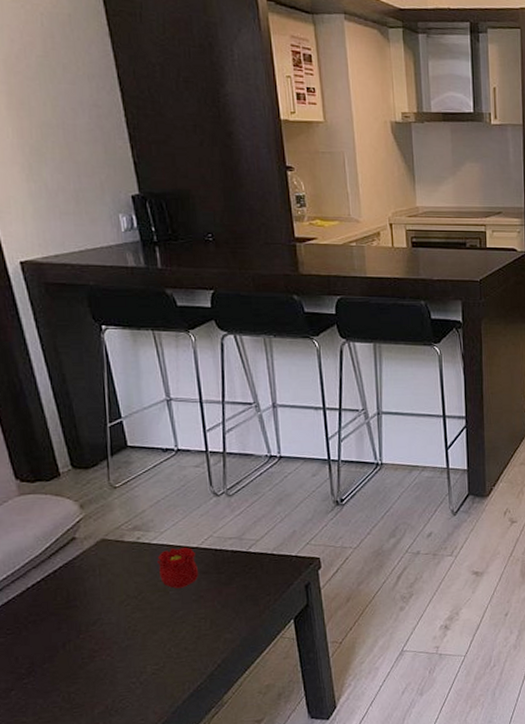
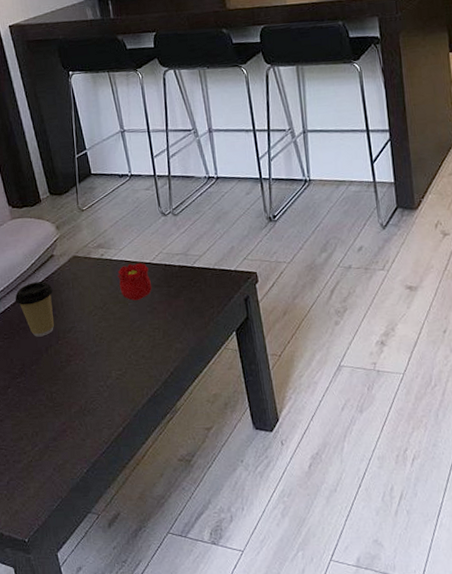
coffee cup: none [22,568,74,631] -> present [15,281,54,337]

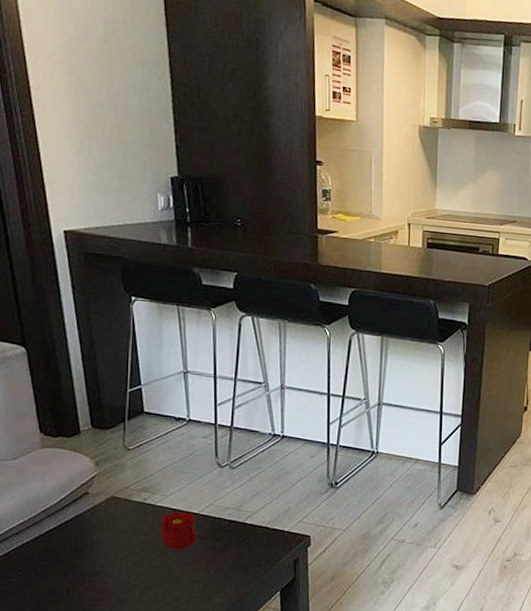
coffee cup: present [15,281,54,337] -> none [36,519,83,577]

